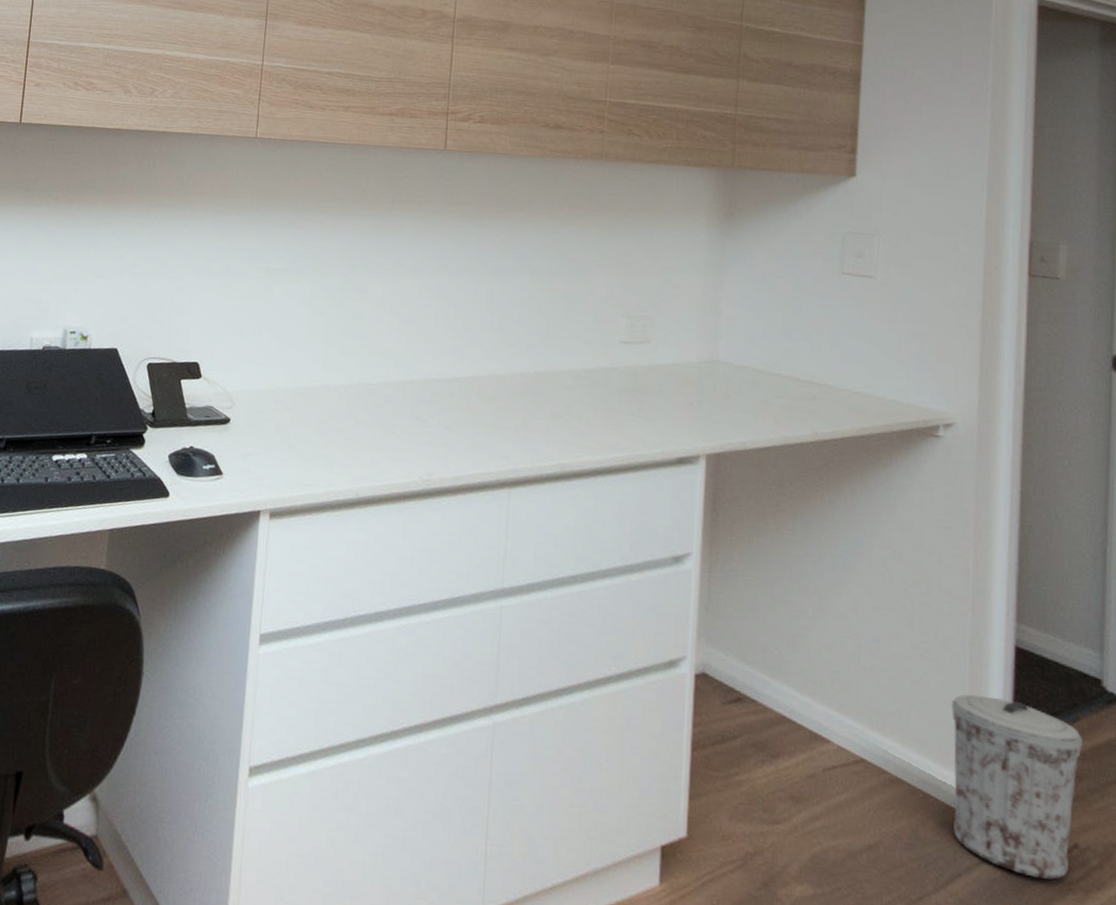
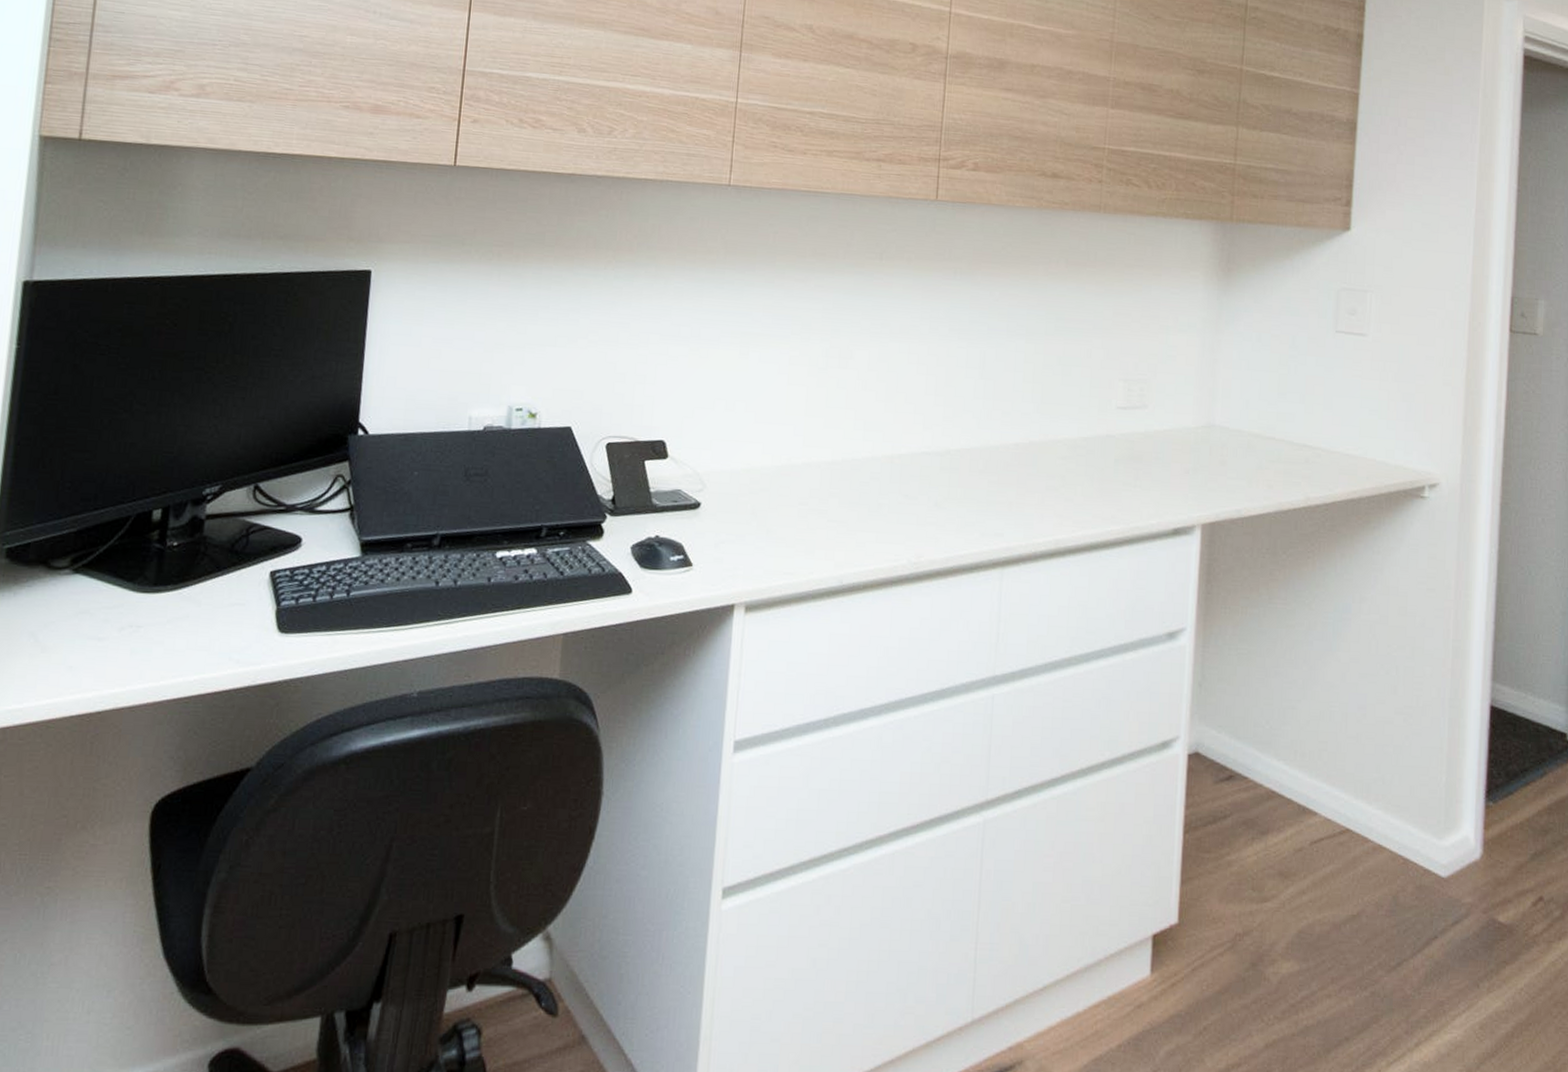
trash can: present [952,694,1084,880] -> none [1431,756,1550,935]

